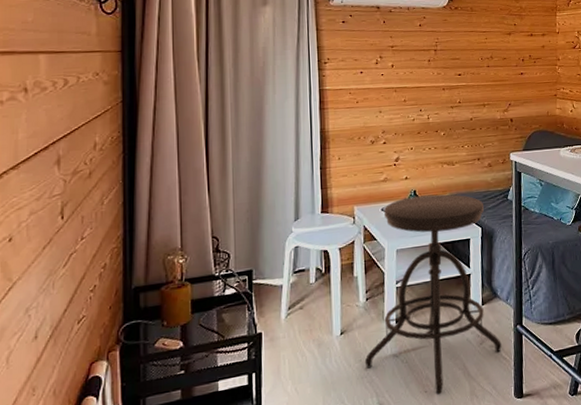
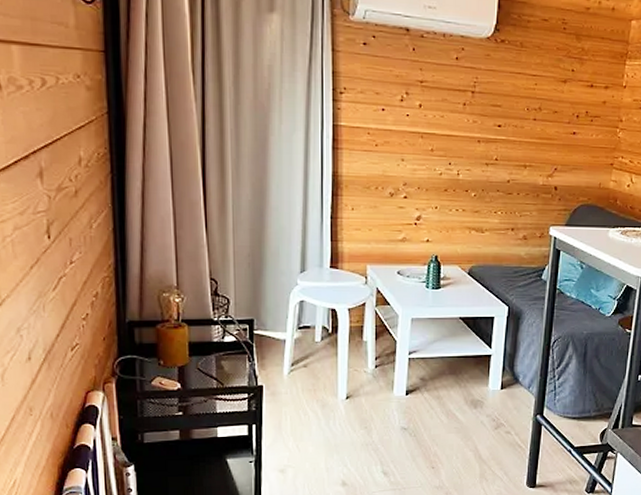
stool: present [364,194,502,394] -> none [370,262,518,472]

